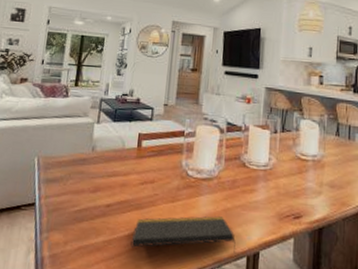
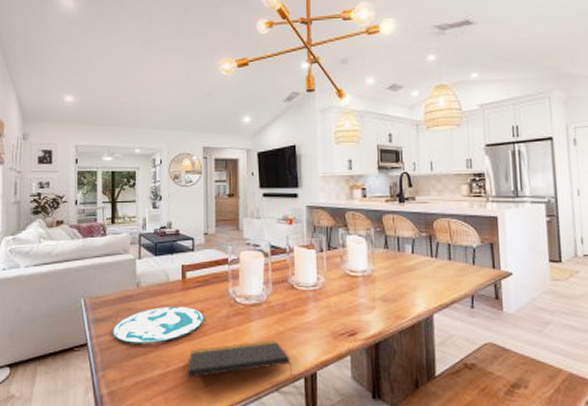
plate: none [61,173,155,209] -> present [112,306,205,343]

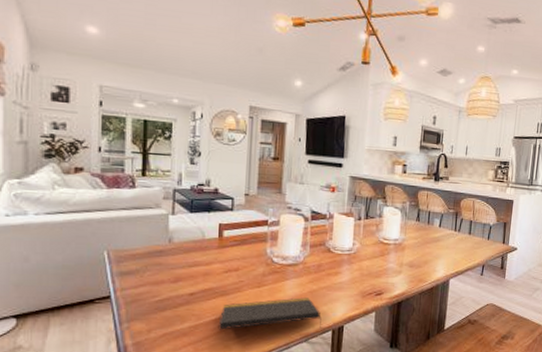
plate: present [112,306,205,343] -> none [139,262,240,297]

